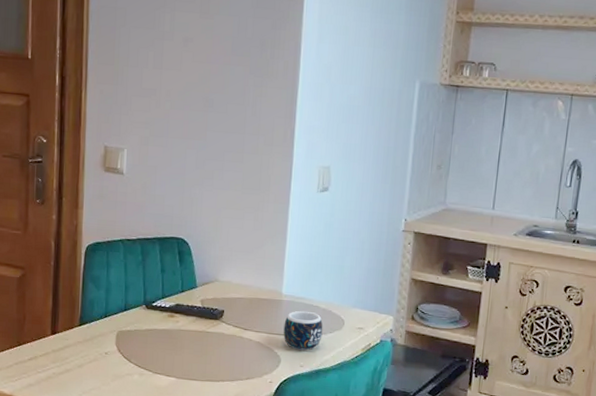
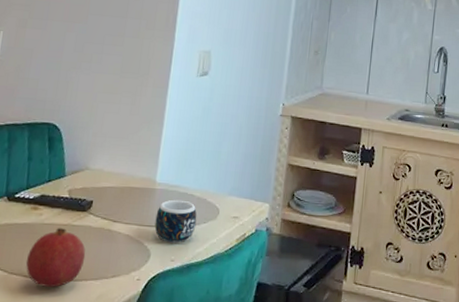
fruit: none [167,334,221,386] -> present [25,228,86,287]

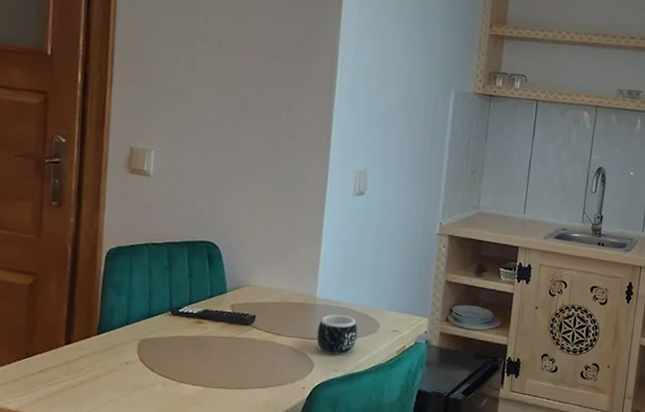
fruit: present [25,228,86,287] -> none [194,340,251,395]

